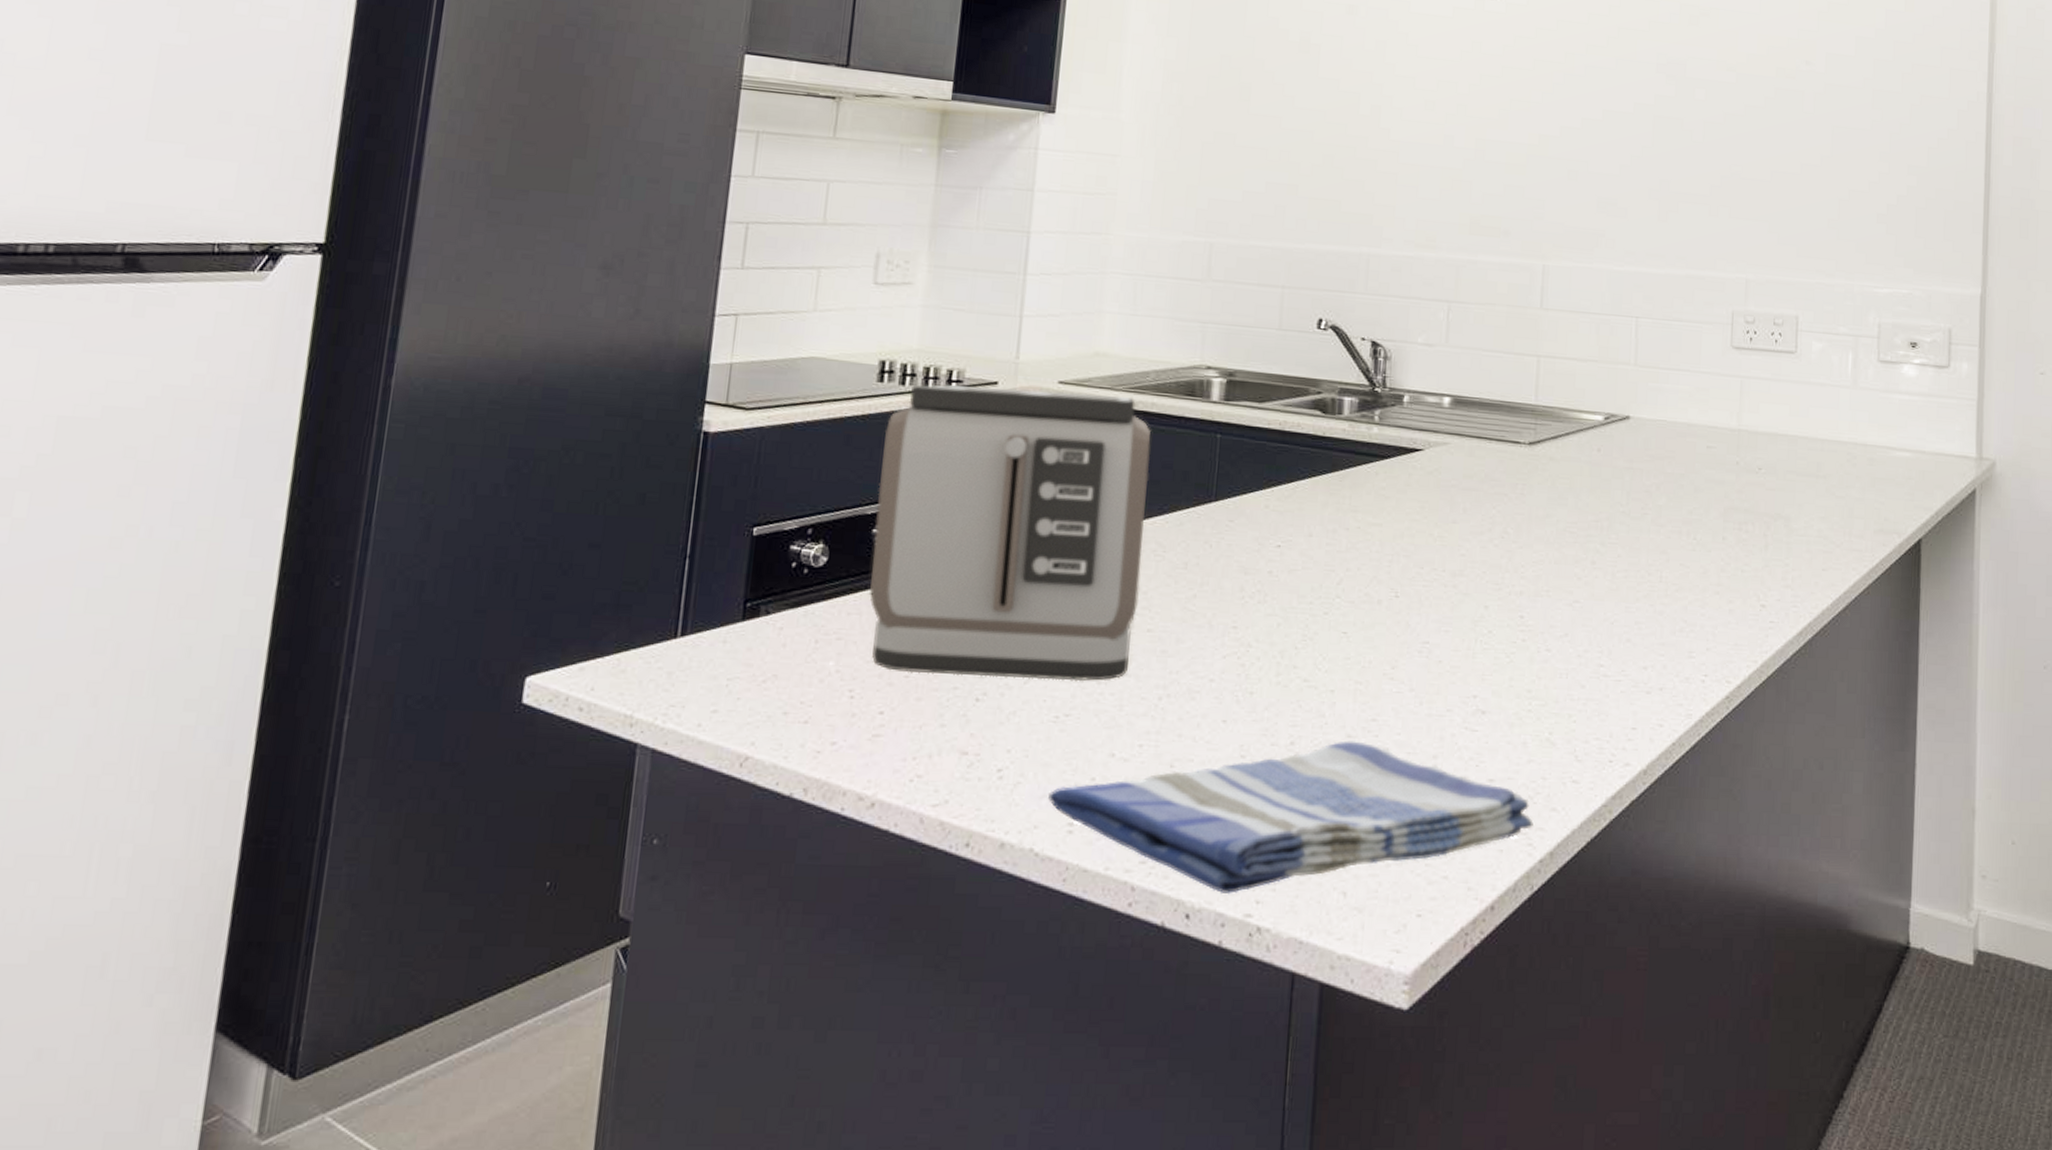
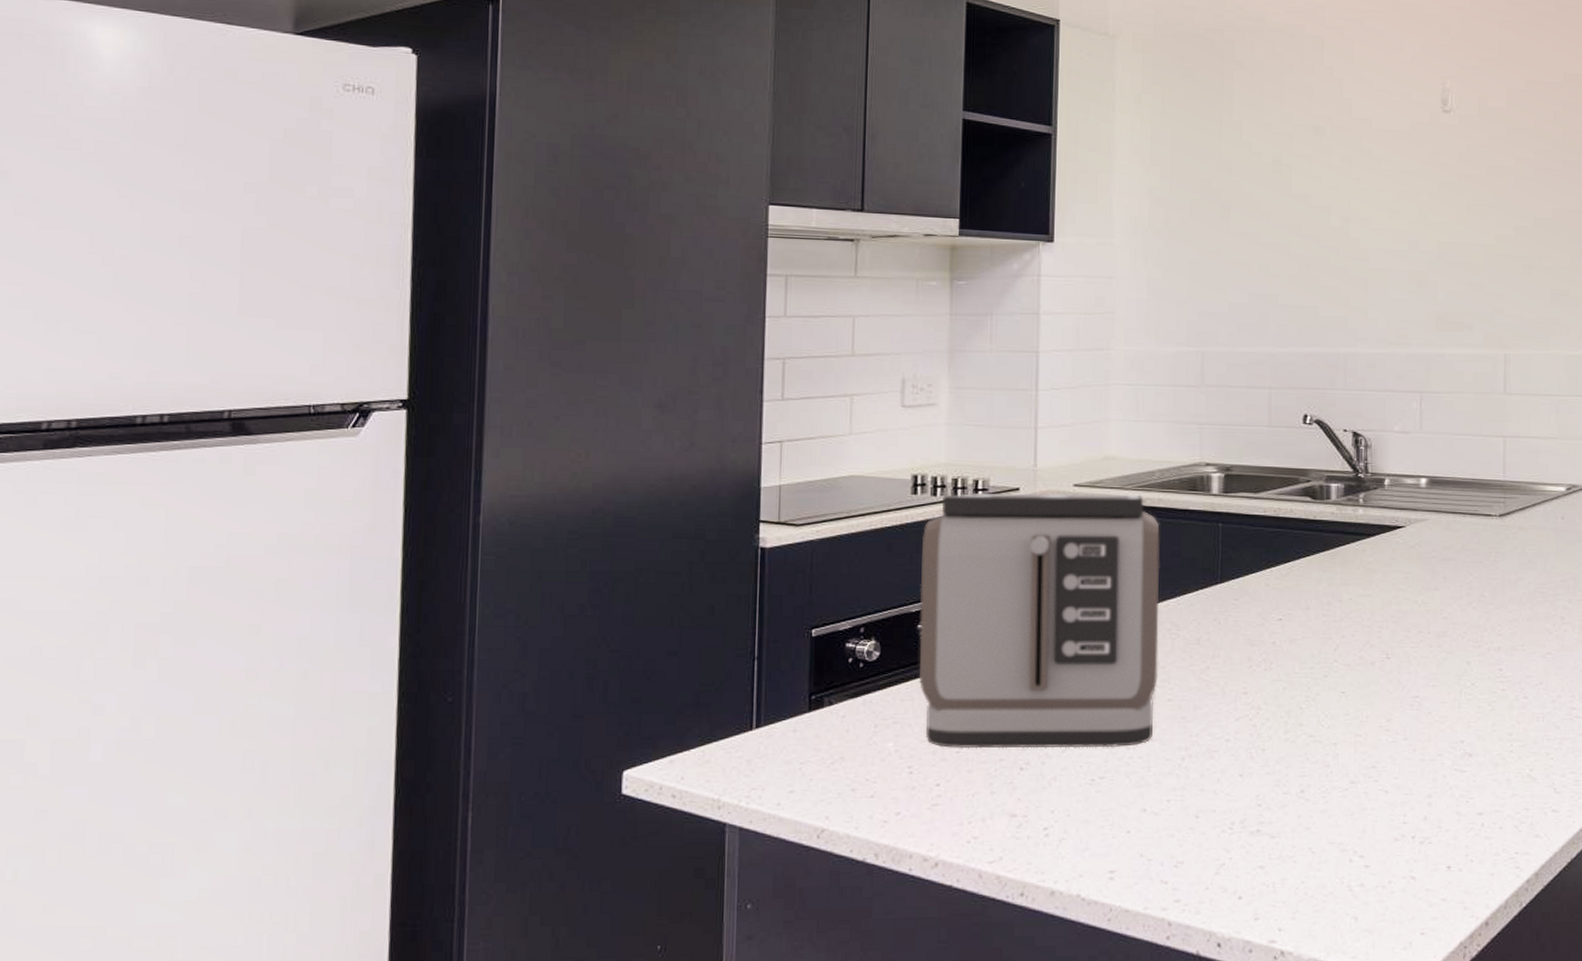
dish towel: present [1047,741,1533,895] -> none [1089,786,1520,925]

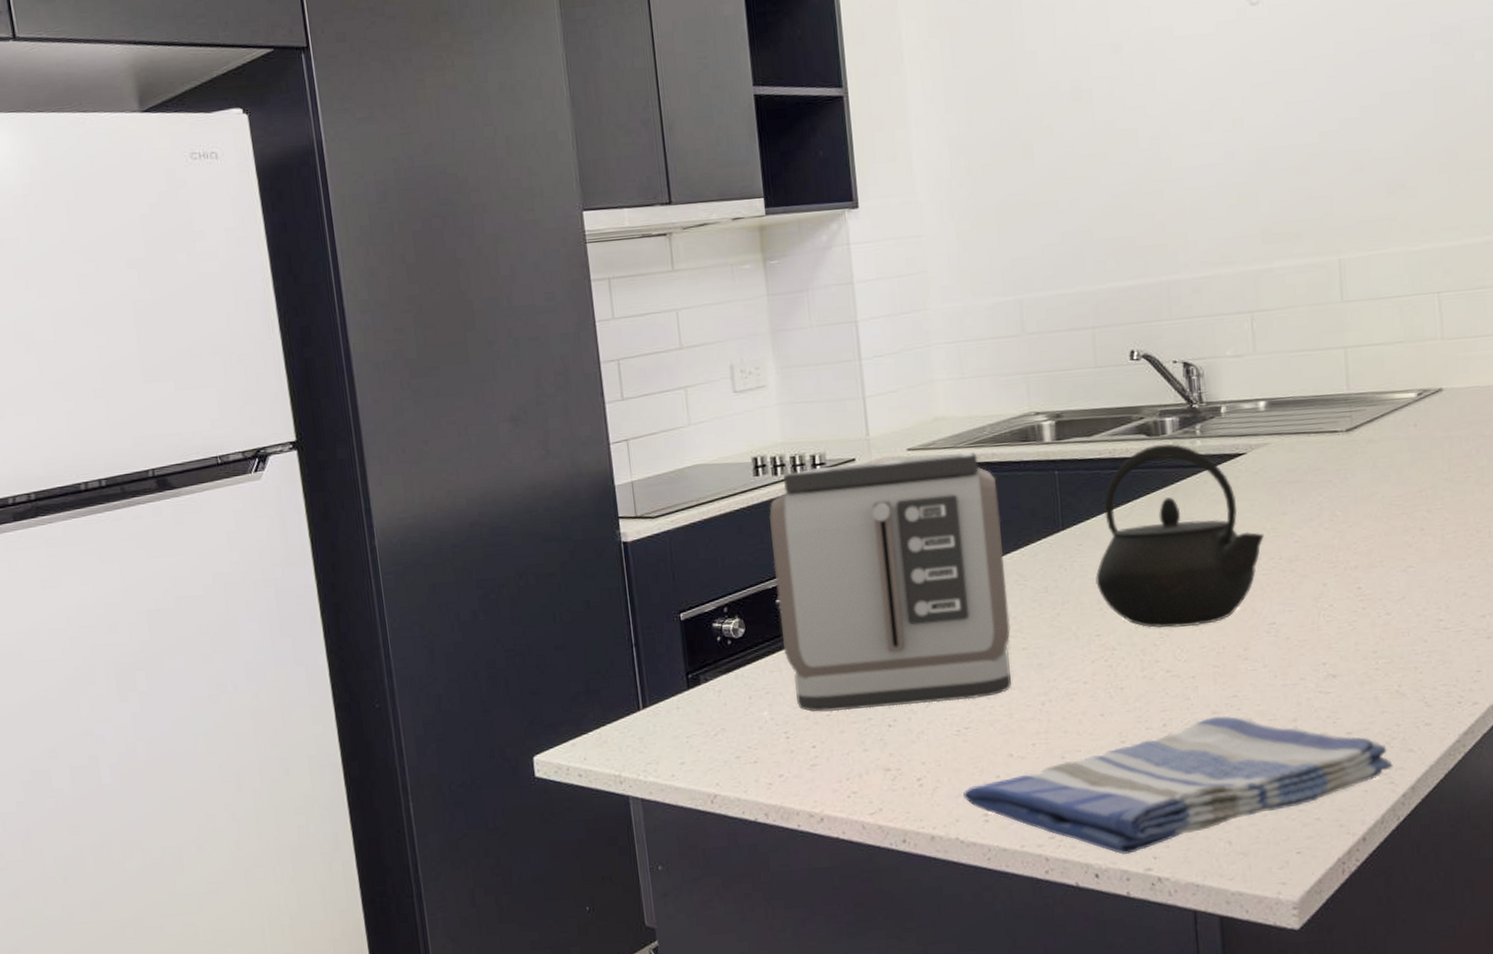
dish towel: none [1089,786,1520,925] -> present [963,715,1393,855]
kettle: none [1248,508,1416,693] -> present [1095,443,1265,629]

